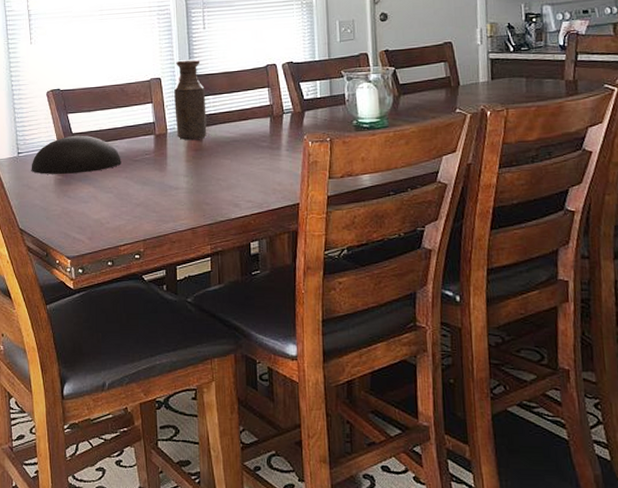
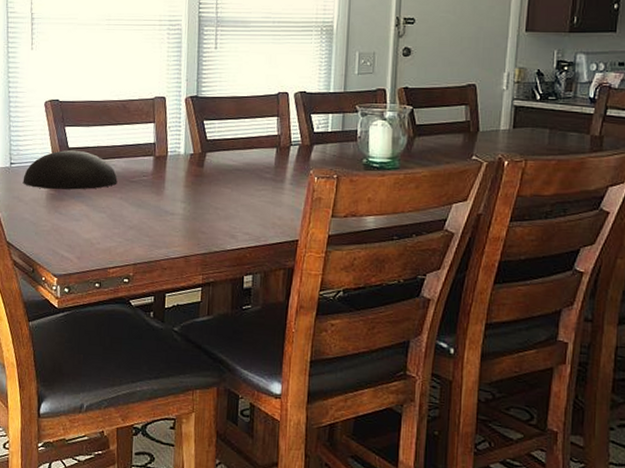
bottle: present [174,59,207,141] -> none [177,80,211,166]

